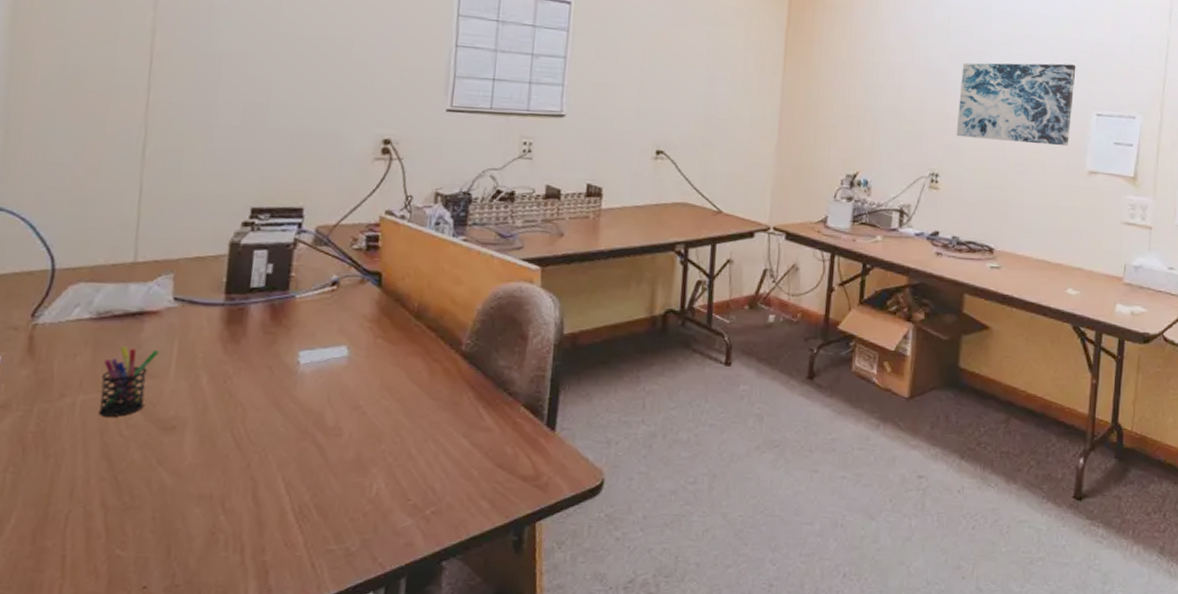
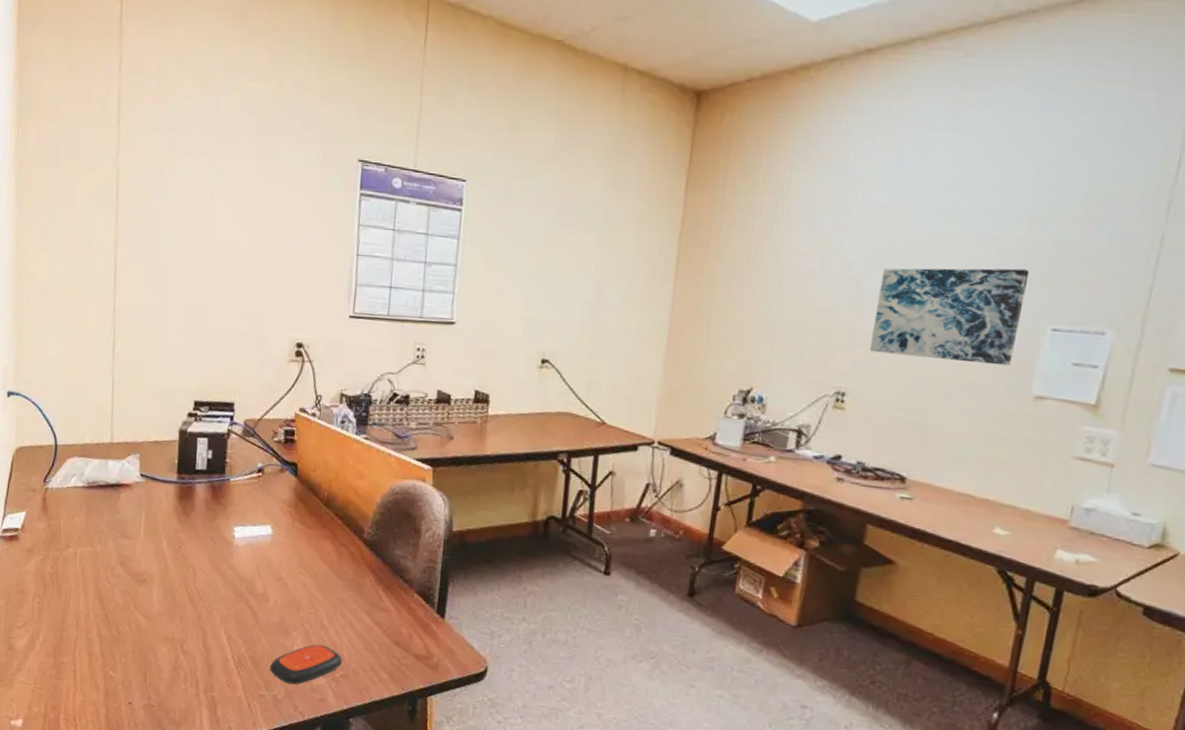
pen holder: present [98,346,160,417] -> none [92,511,132,568]
remote control: none [340,479,434,532] -> present [269,644,343,685]

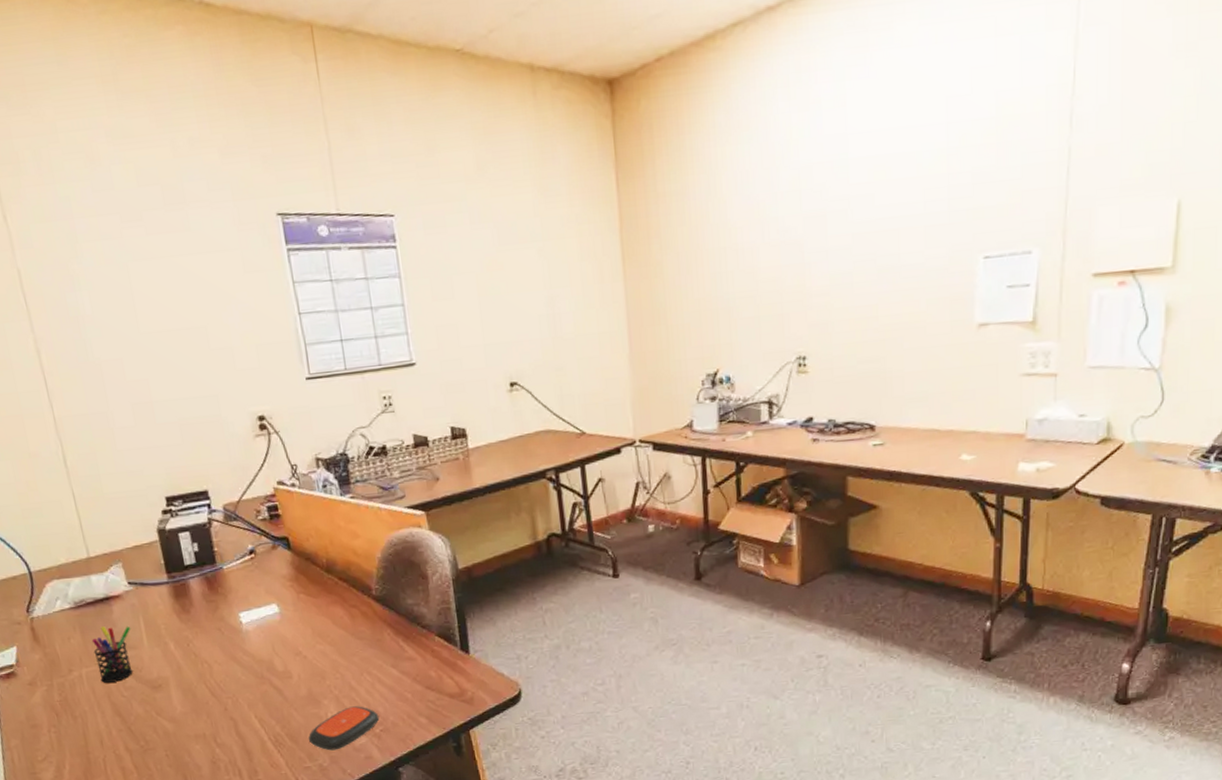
pen holder: none [92,511,132,568] -> present [91,626,133,683]
wall art: present [869,268,1030,366] -> none [820,204,955,312]

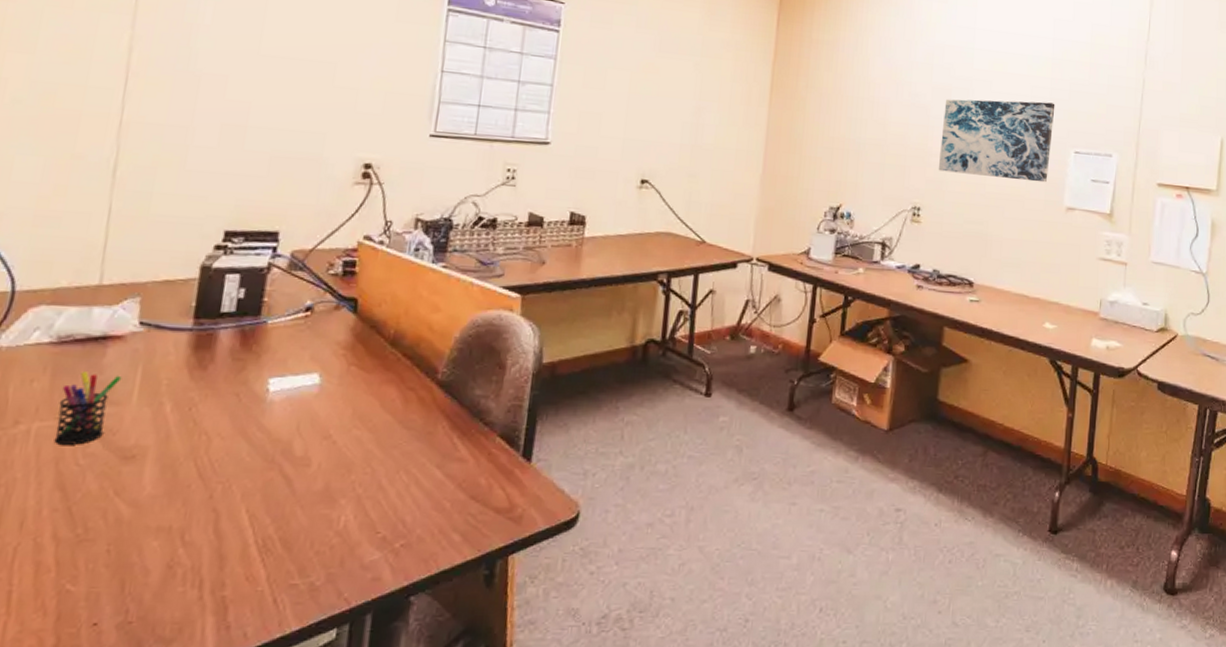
remote control: present [308,706,380,751] -> none [306,511,405,566]
wall art: none [820,204,955,312] -> present [938,99,1055,183]

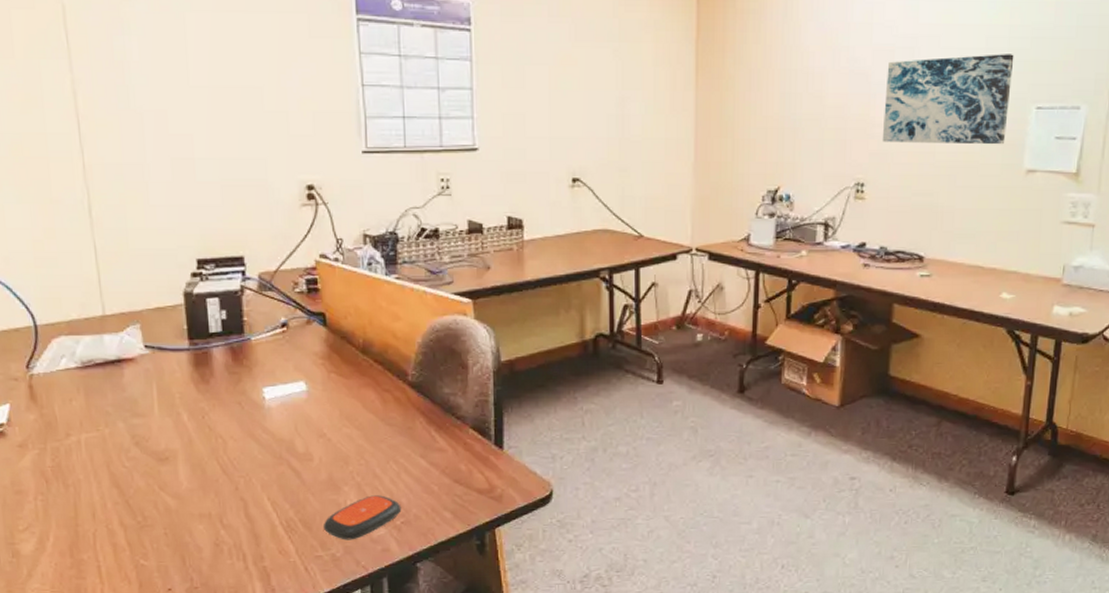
pen holder: present [54,371,122,445] -> none [96,390,142,451]
remote control: none [306,511,405,566] -> present [323,495,402,540]

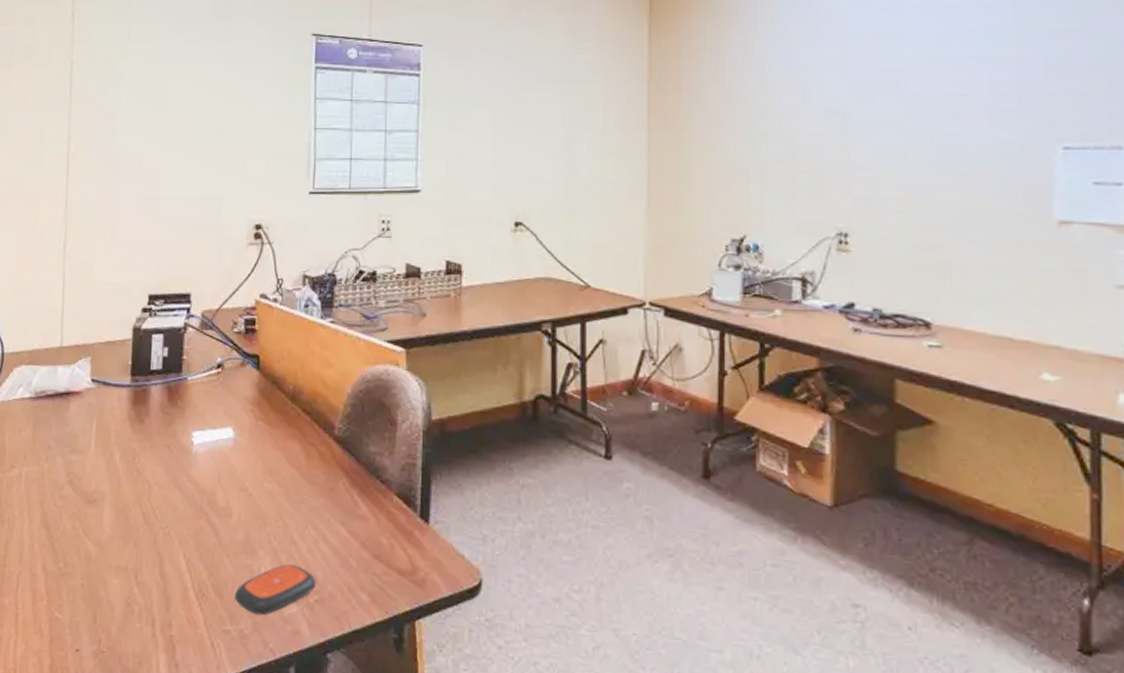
wall art: present [882,54,1014,145] -> none [866,87,1027,191]

